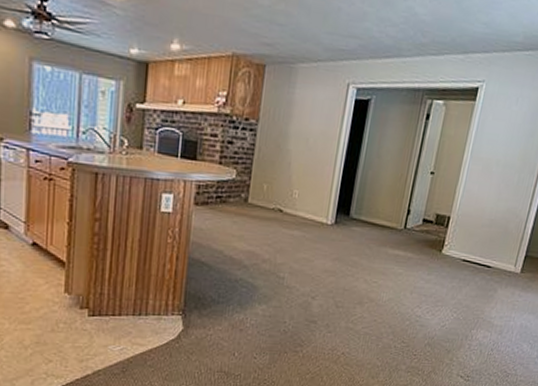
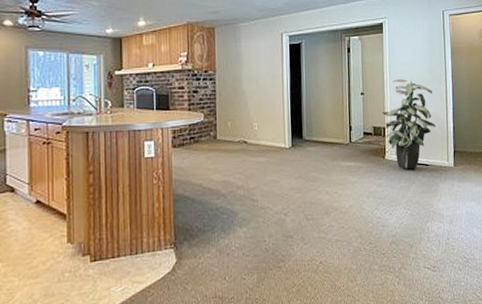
indoor plant: none [448,161,520,270] -> present [381,79,436,170]

